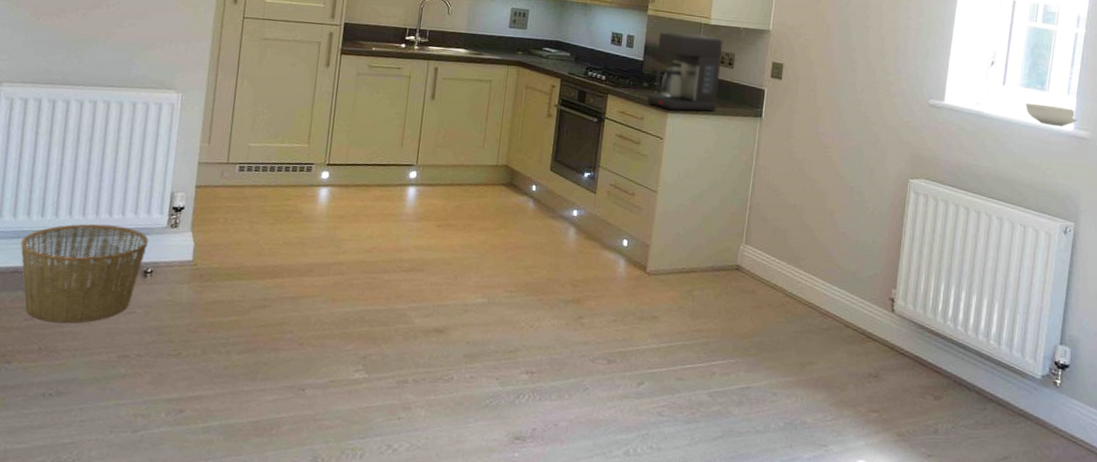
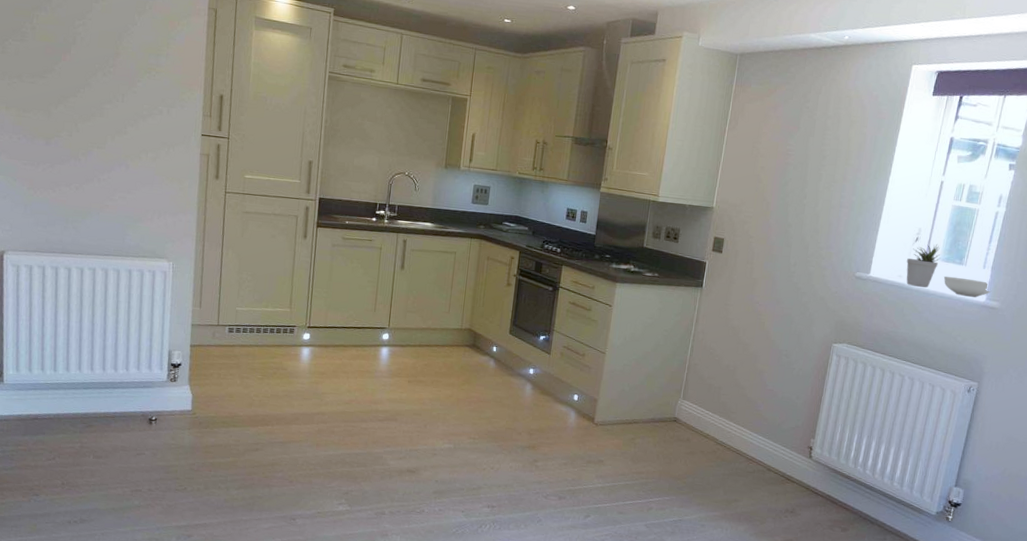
basket: present [20,224,149,323] -> none [38,378,151,463]
coffee maker: present [647,31,723,112] -> none [598,208,670,282]
potted plant: none [983,69,1020,117] -> present [906,244,941,288]

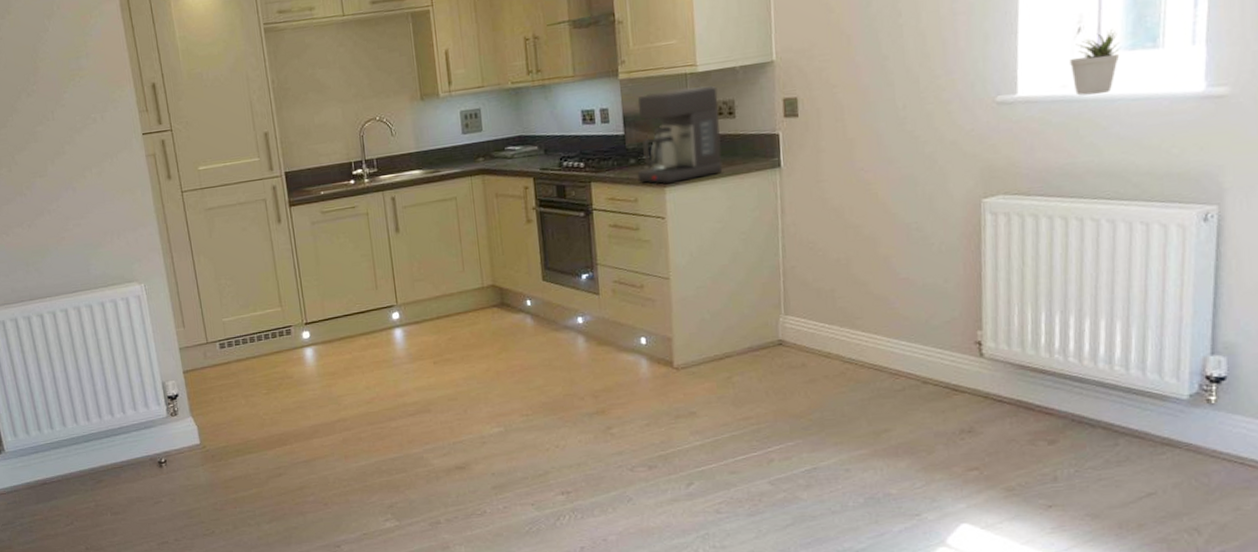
coffee maker: none [598,208,670,282] -> present [637,85,723,185]
bowl: present [943,276,992,298] -> none [1131,62,1213,92]

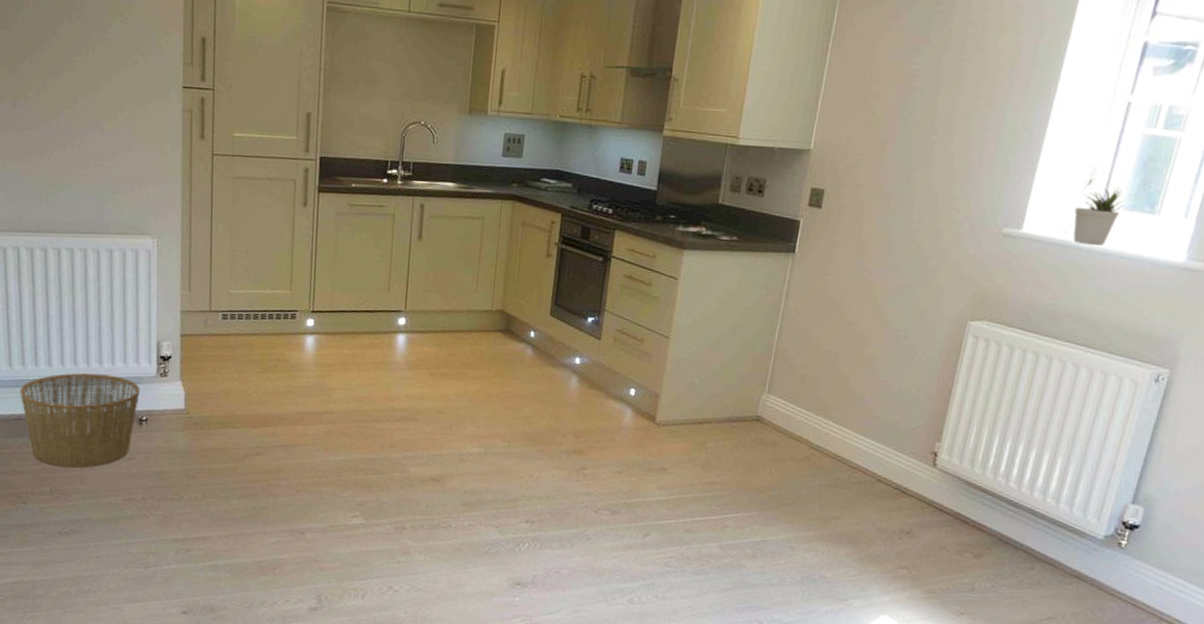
basket: none [40,424,155,524] -> present [20,373,140,468]
coffee maker: present [637,85,723,185] -> none [660,155,753,248]

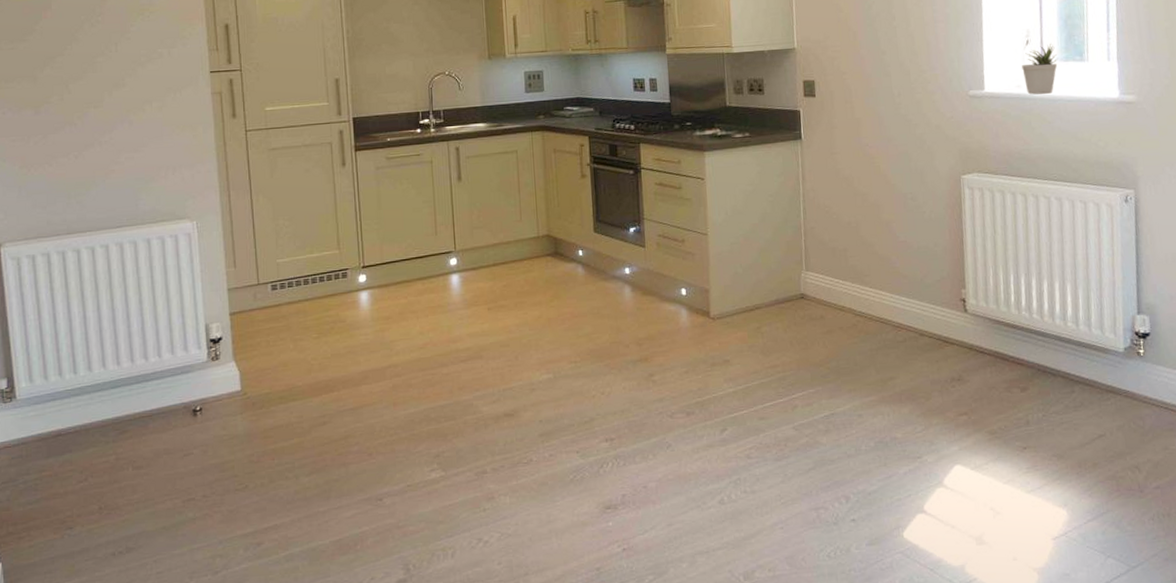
basket: present [20,373,140,468] -> none [58,368,191,480]

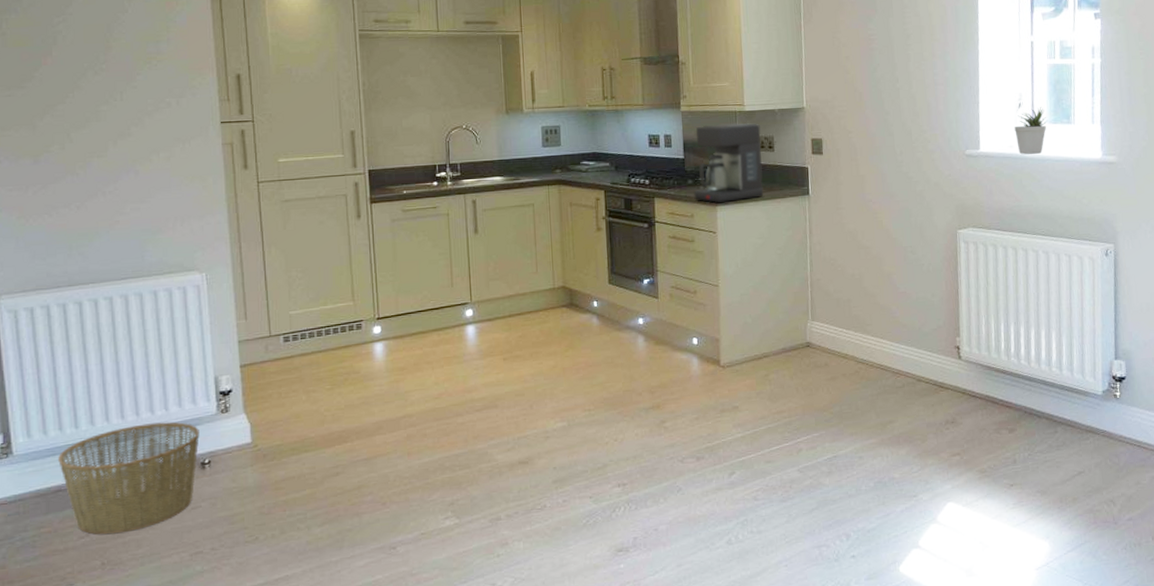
basket: none [58,368,191,480] -> present [58,421,200,535]
coffee maker: none [680,65,754,149] -> present [694,123,764,204]

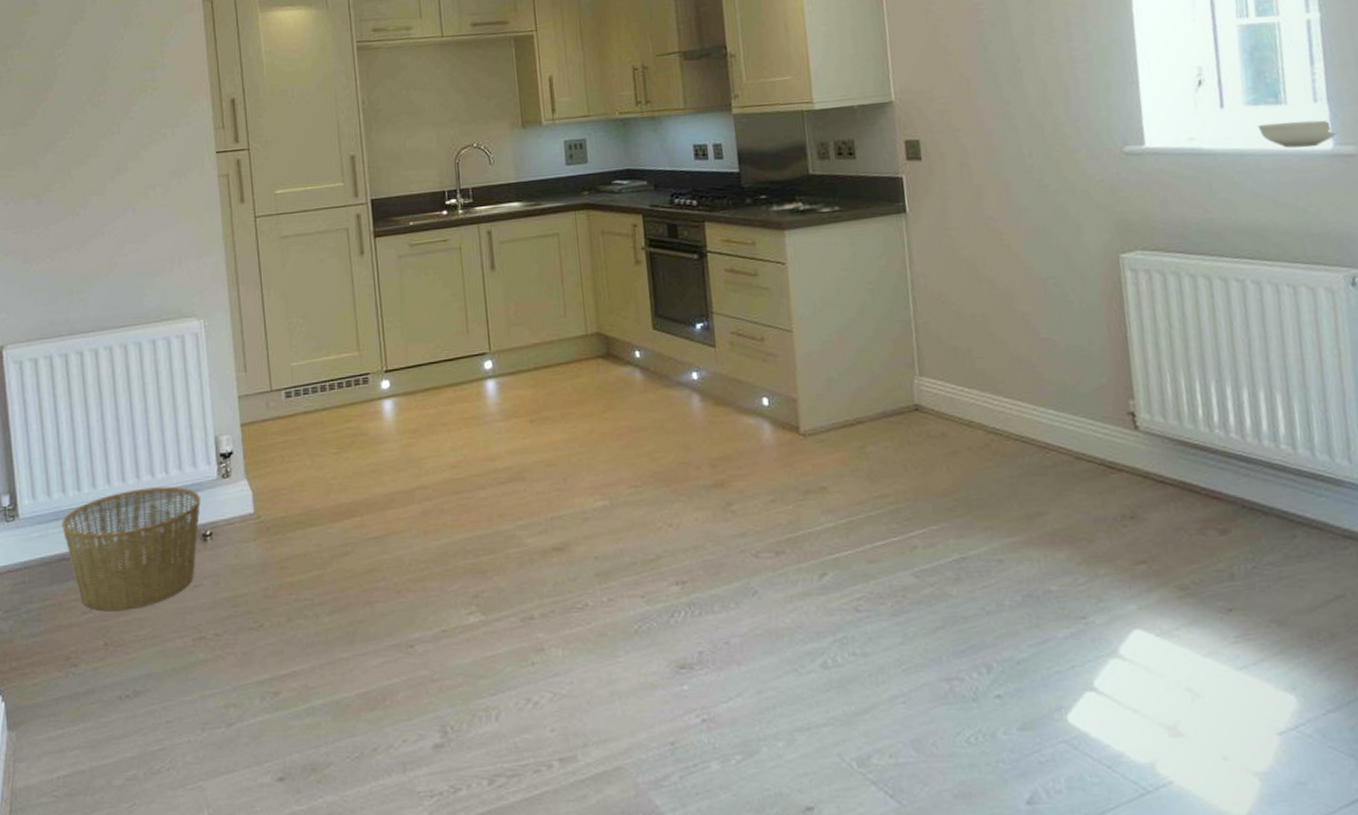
coffee maker: present [694,123,764,204] -> none [752,124,845,227]
potted plant: present [1014,107,1048,155] -> none [1194,84,1244,150]
bowl: none [1055,137,1106,157] -> present [1257,120,1339,148]

